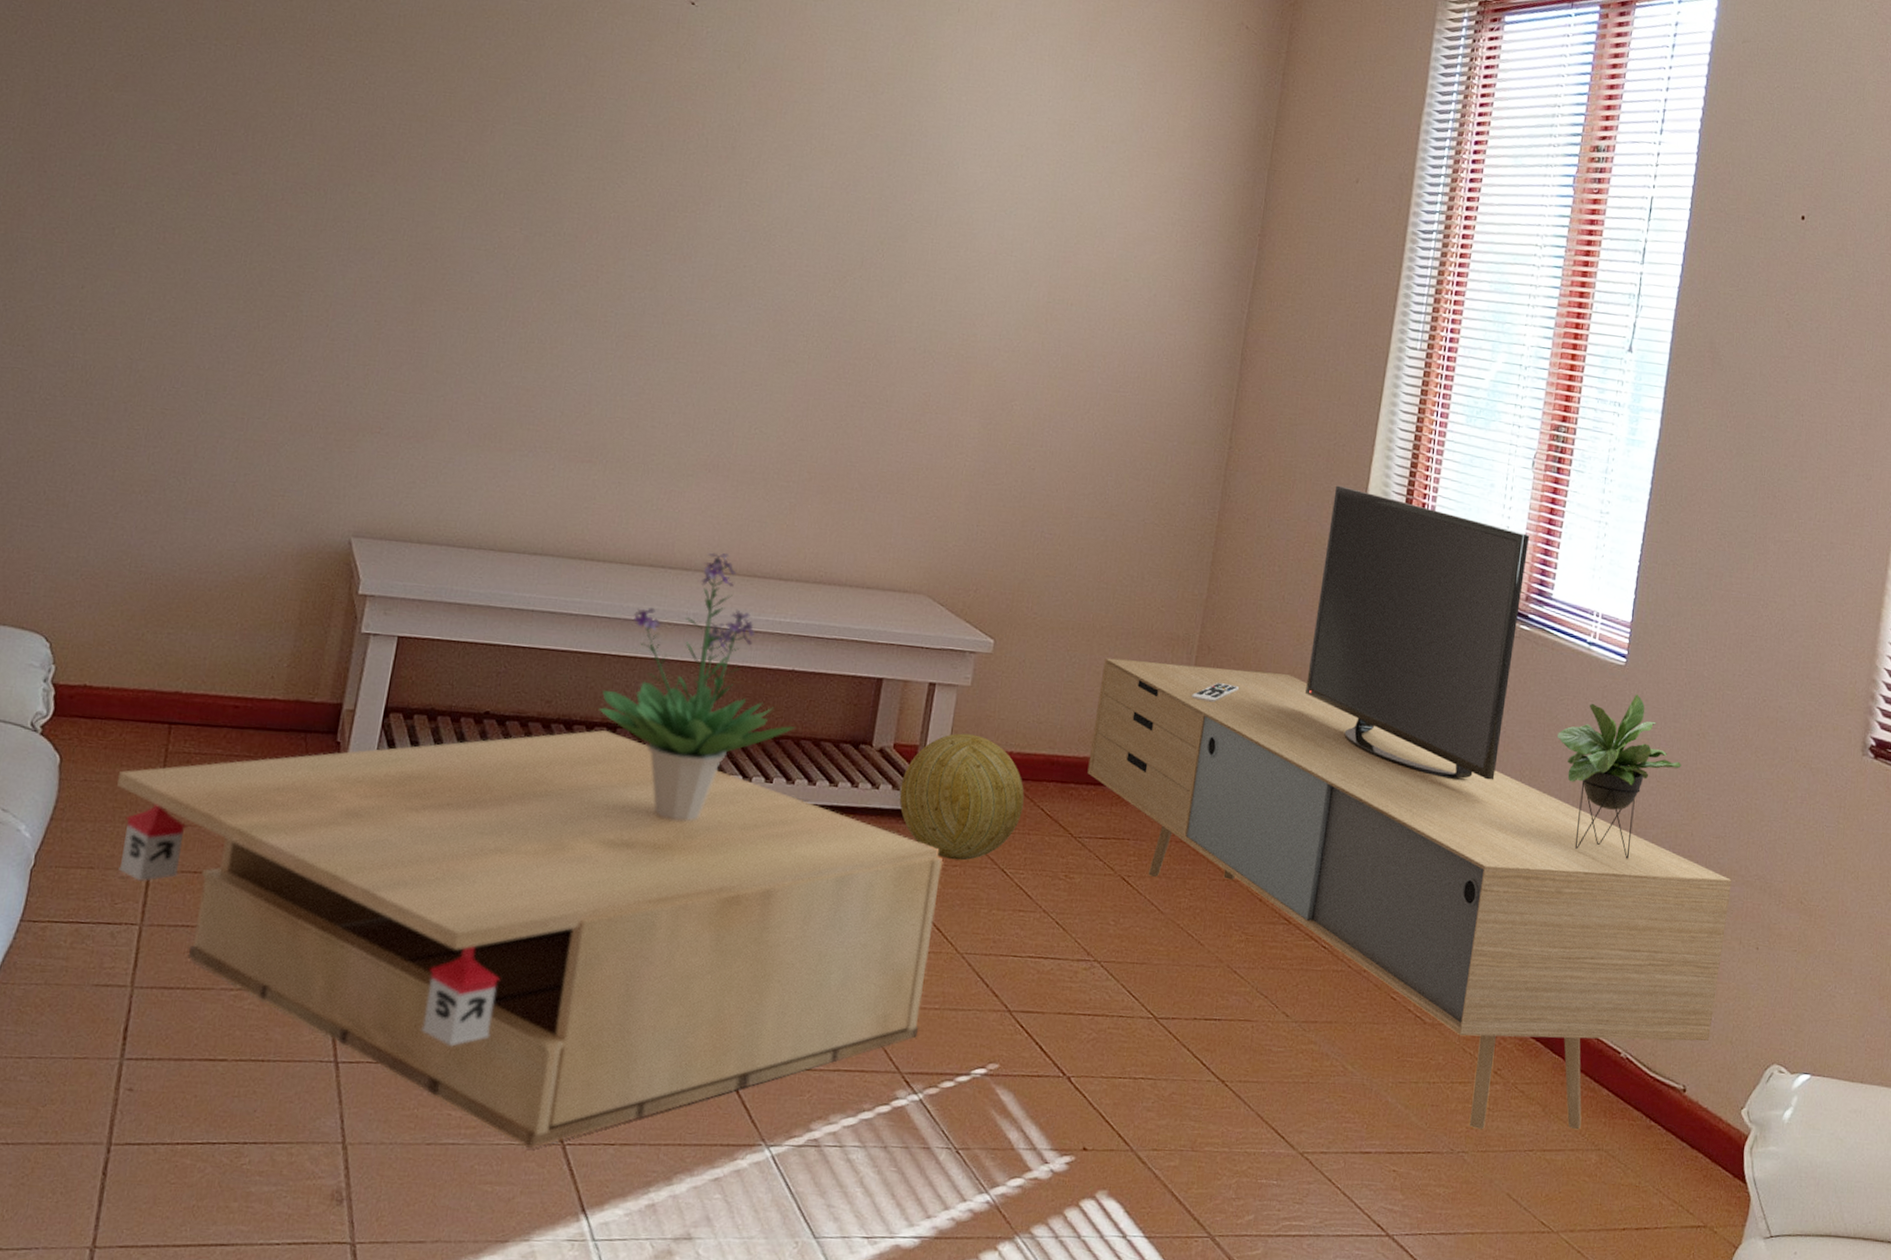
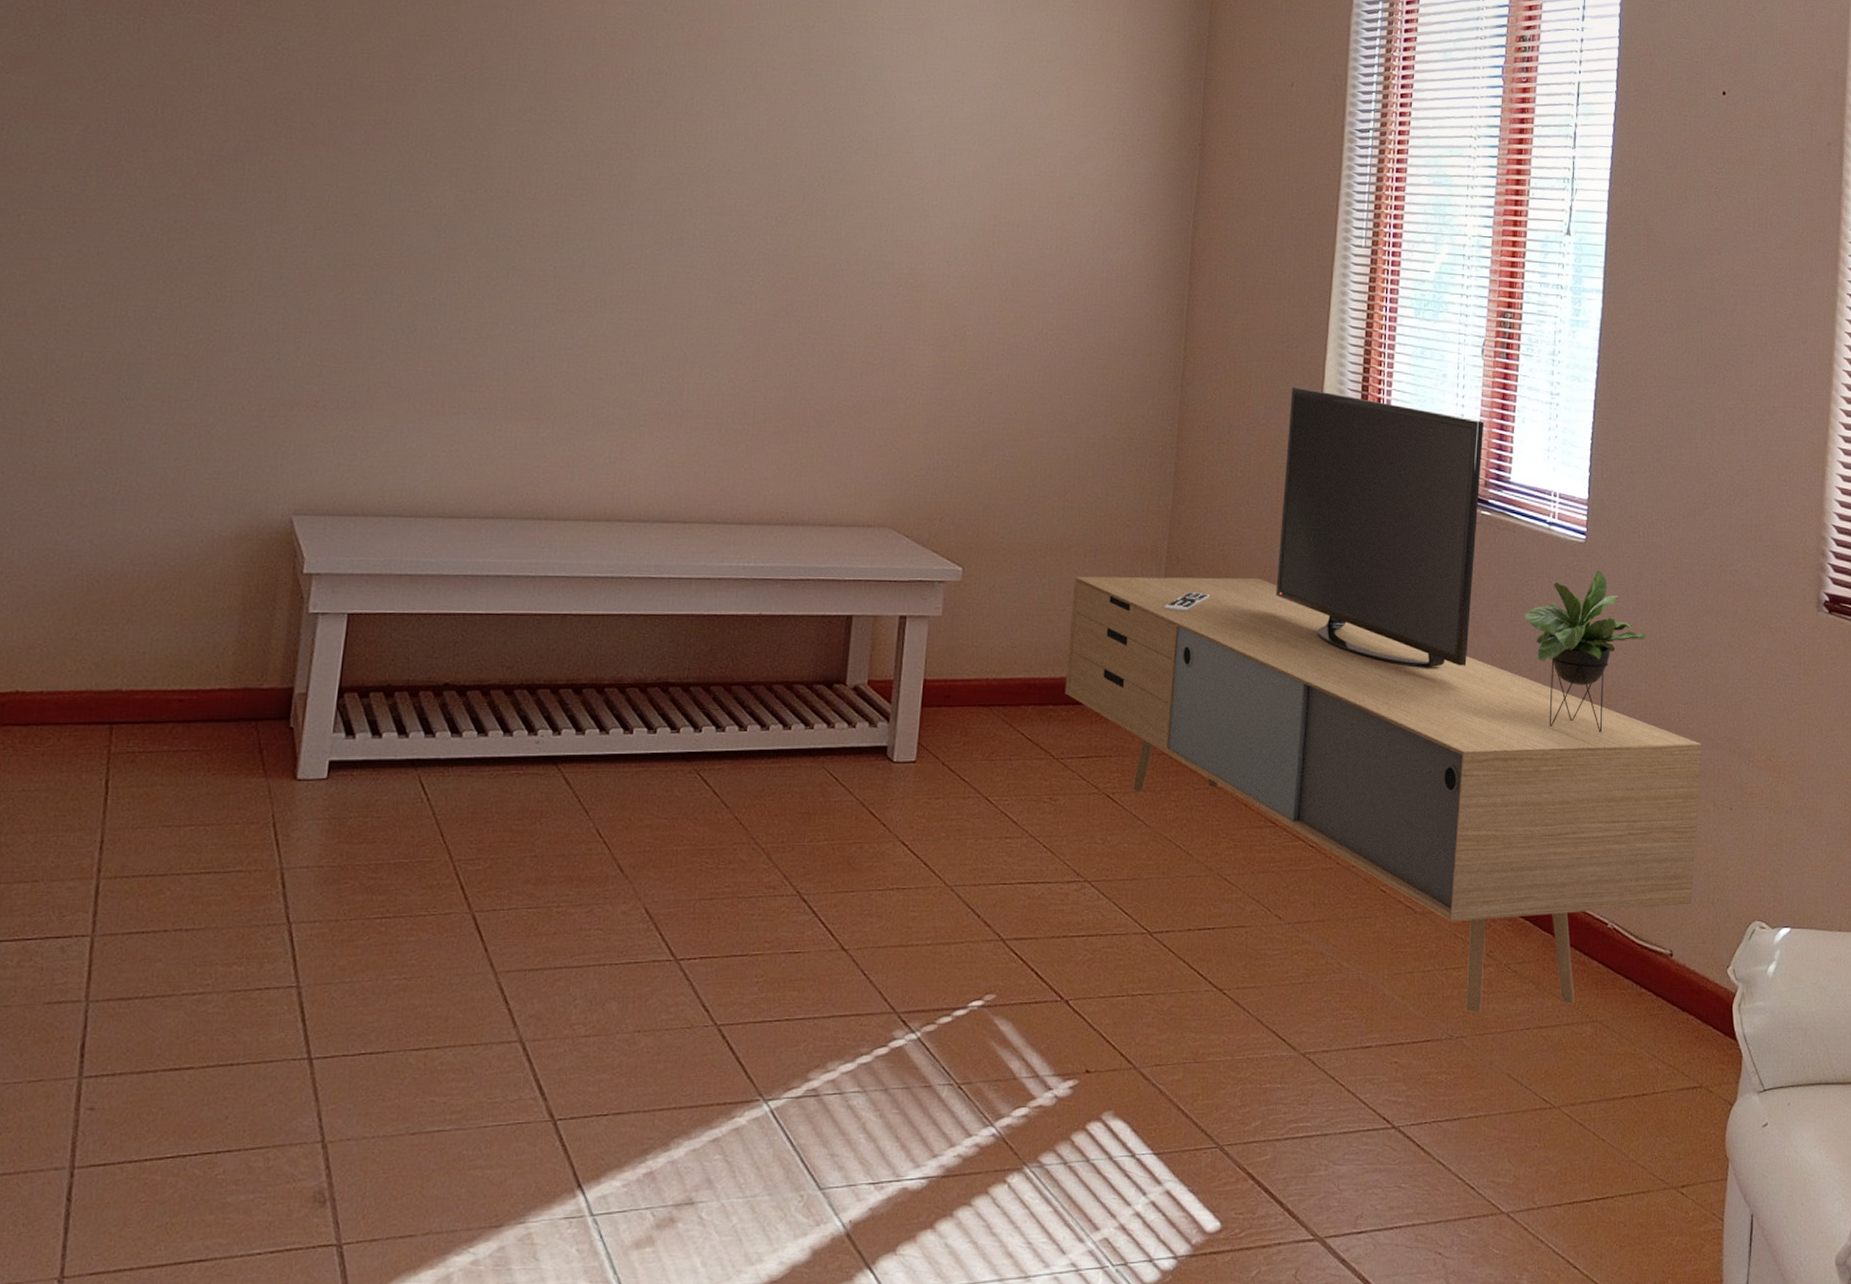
coffee table: present [117,729,943,1149] -> none [58,691,926,1128]
potted plant: present [599,552,797,821] -> none [563,501,768,778]
decorative ball: present [899,733,1024,861] -> none [877,664,1003,792]

